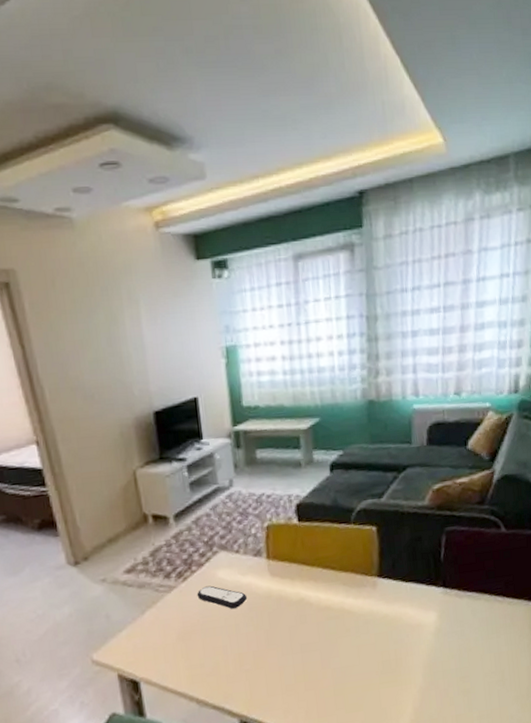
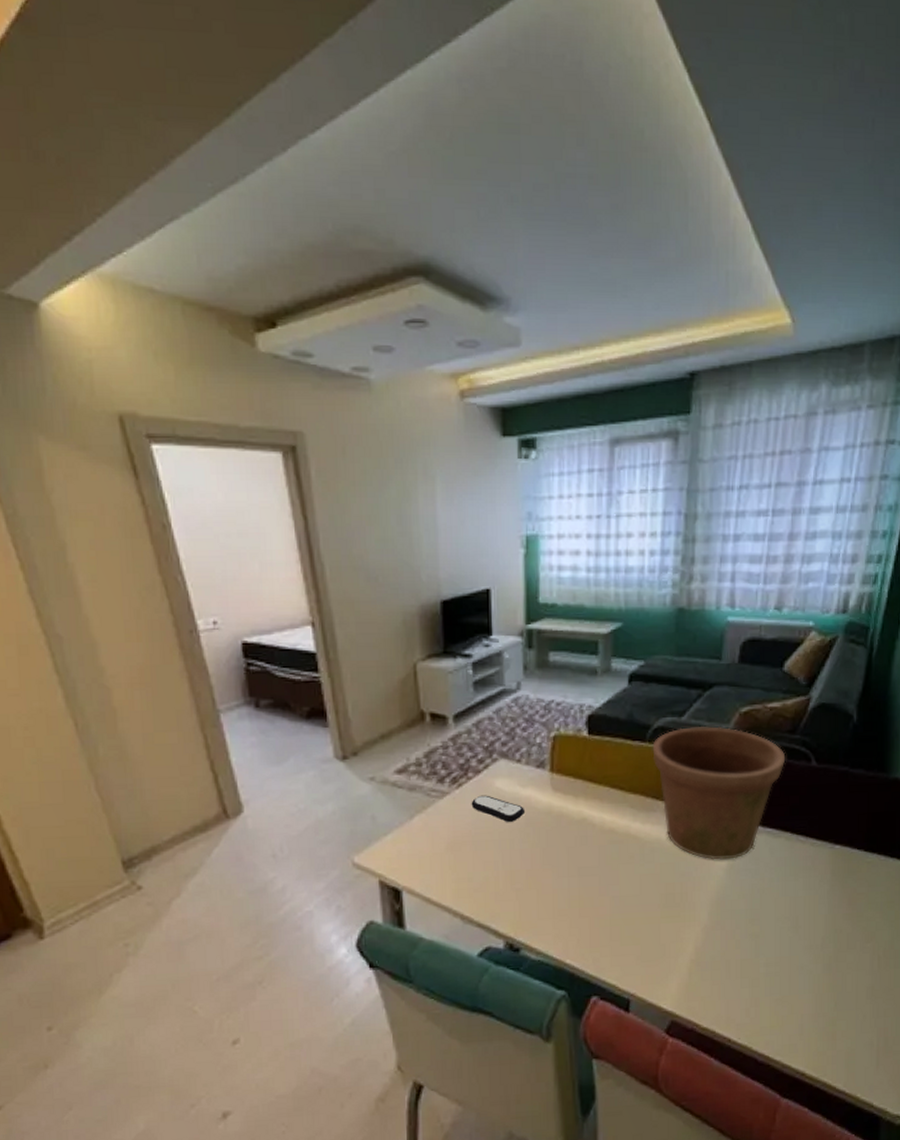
flower pot: none [357,504,478,626] -> present [652,726,786,860]

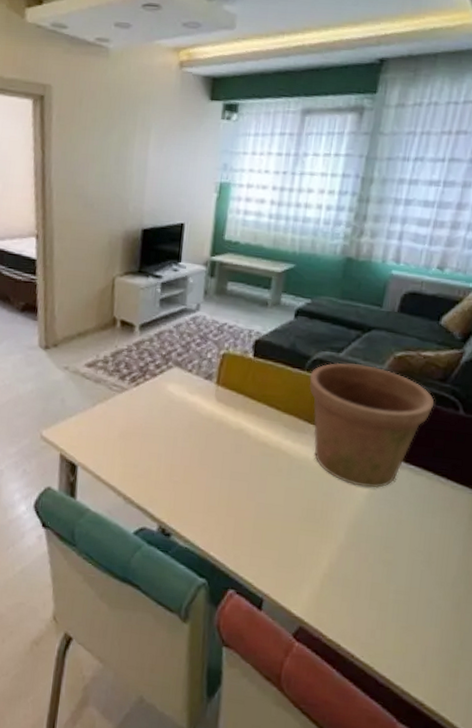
remote control: present [471,795,526,822] -> none [145,395,191,422]

